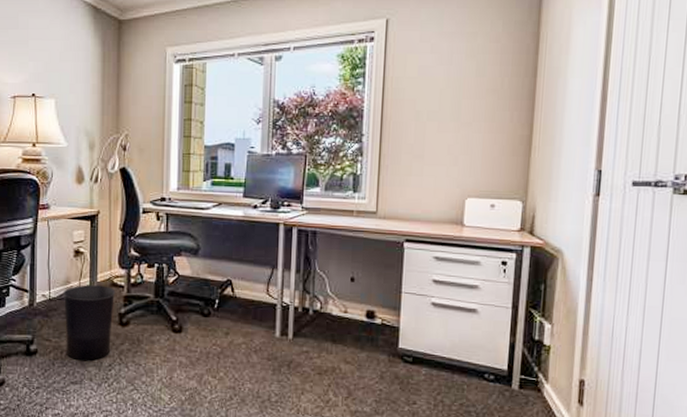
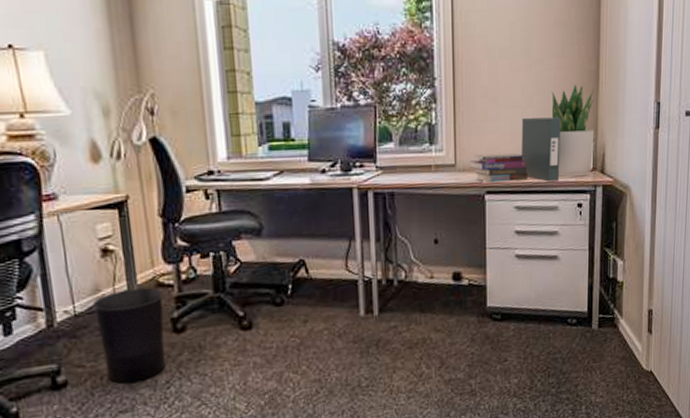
books: none [391,205,450,233] -> present [470,152,528,183]
binder: none [443,175,488,237] -> present [521,117,561,182]
planter: none [478,148,526,236] -> present [551,85,595,178]

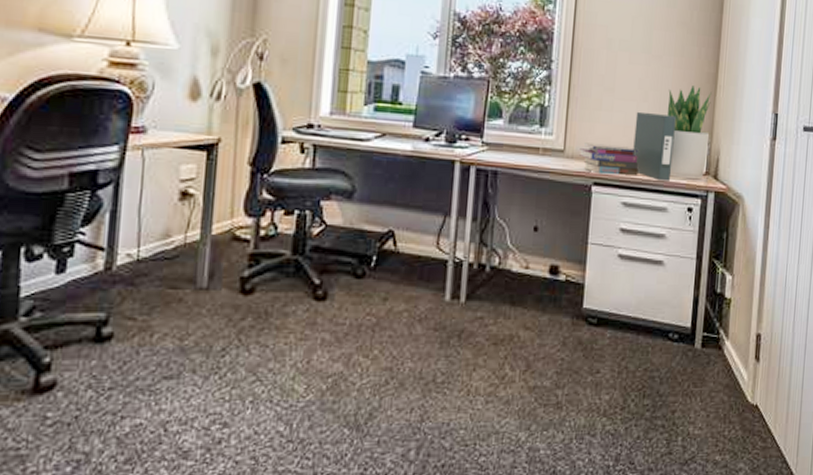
waste bin: present [92,288,167,384] -> none [158,239,238,346]

